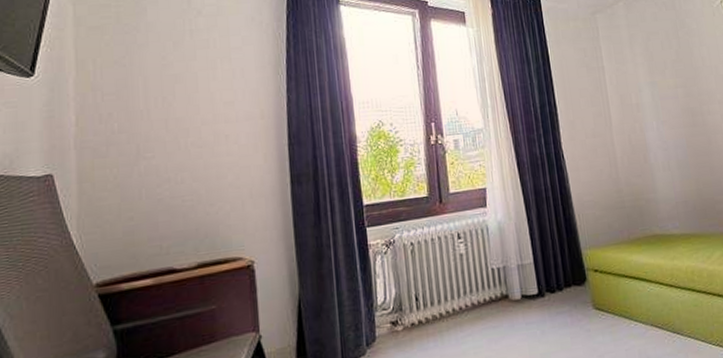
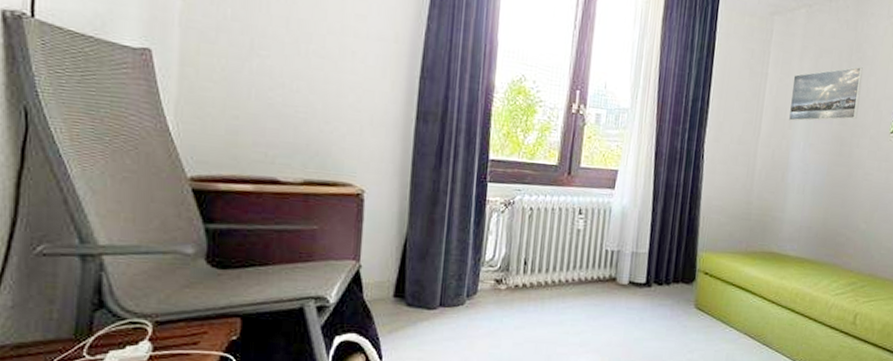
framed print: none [628,40,700,104] -> present [788,67,863,121]

